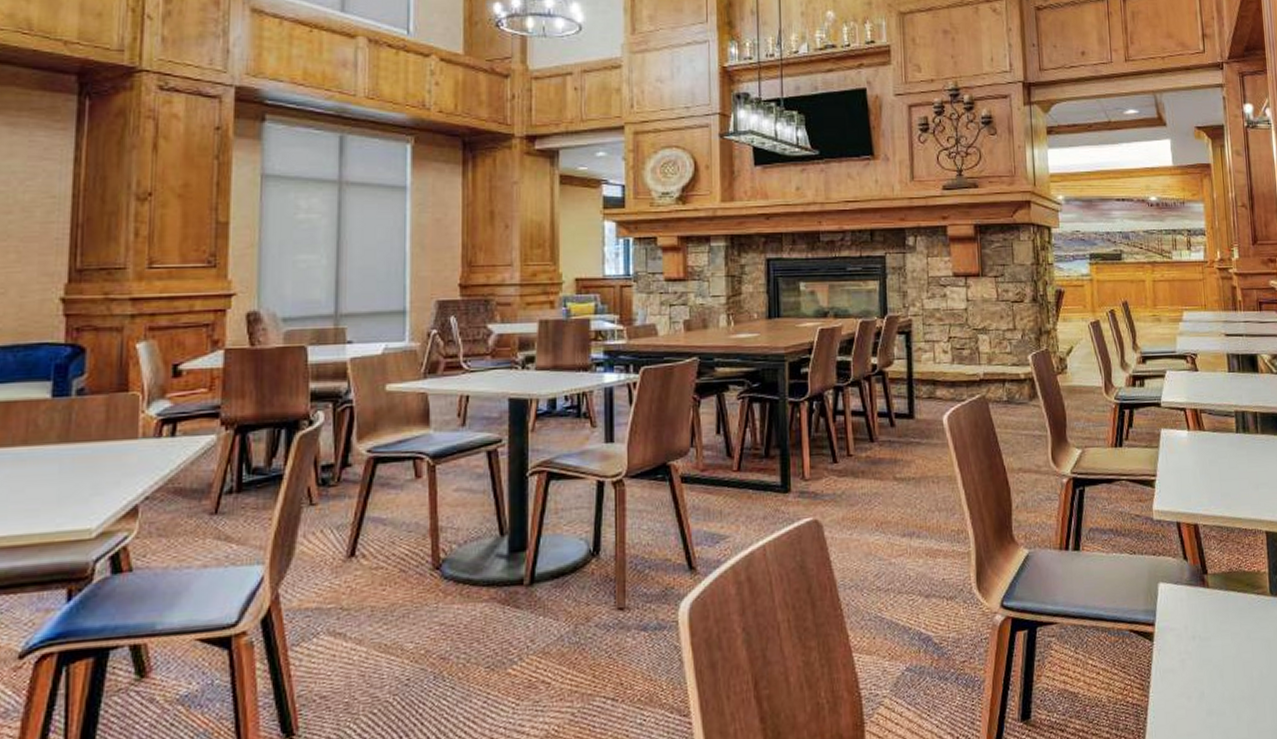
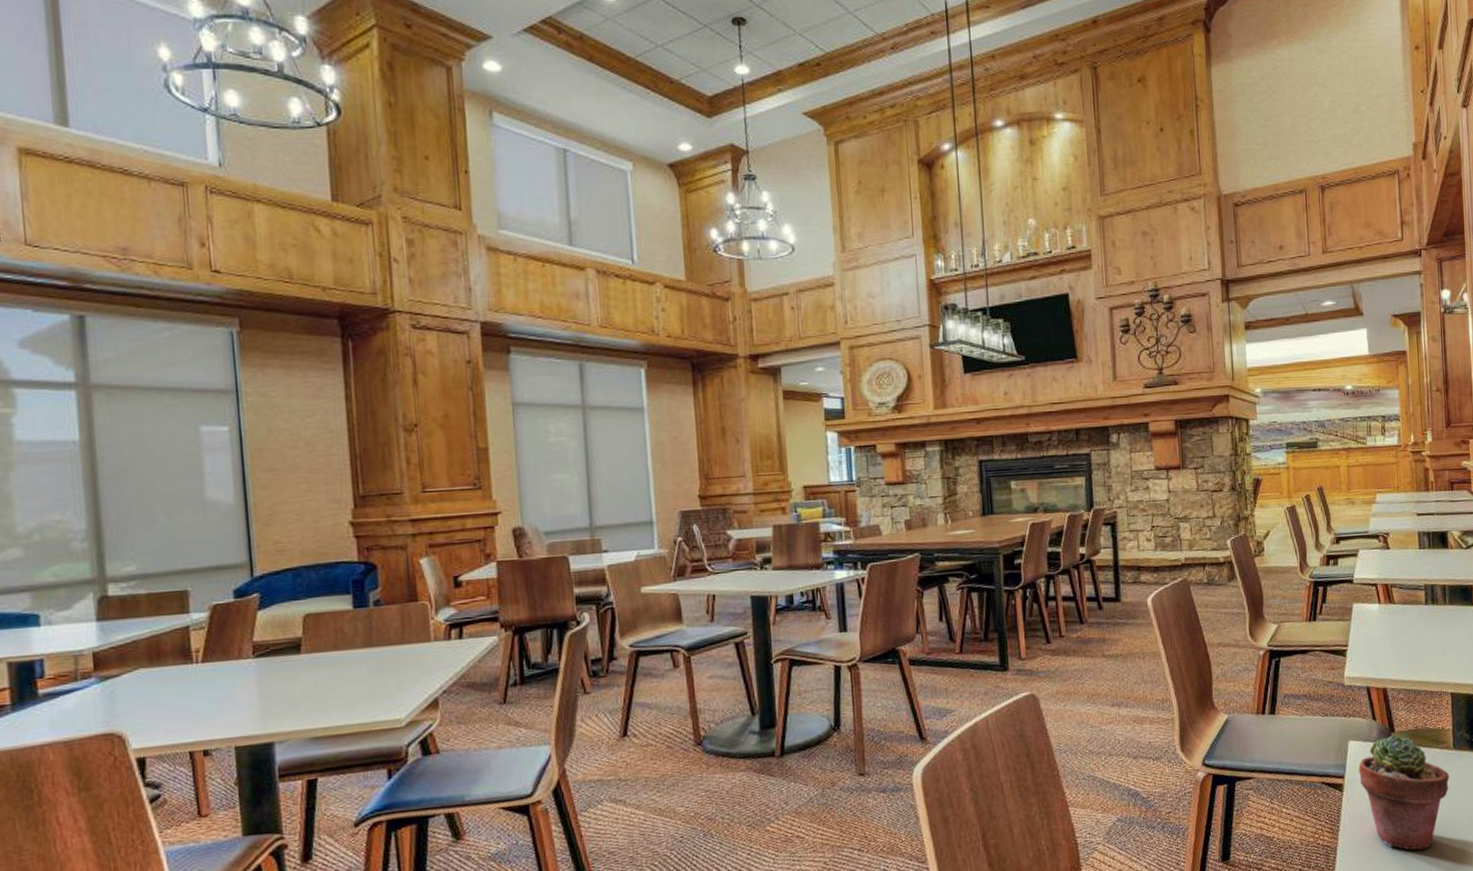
potted succulent: none [1170,577,1267,712] -> present [1359,734,1450,851]

